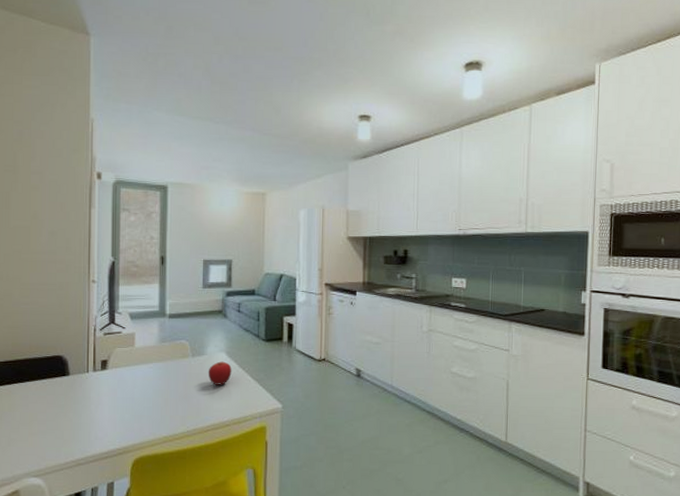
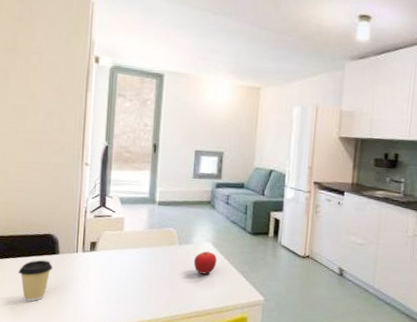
coffee cup: none [28,382,63,427] -> present [18,259,53,302]

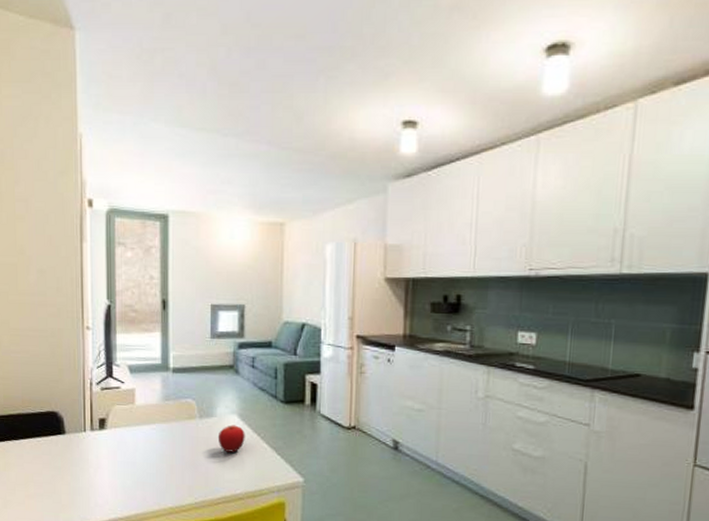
coffee cup: present [18,259,53,302] -> none [22,441,59,489]

